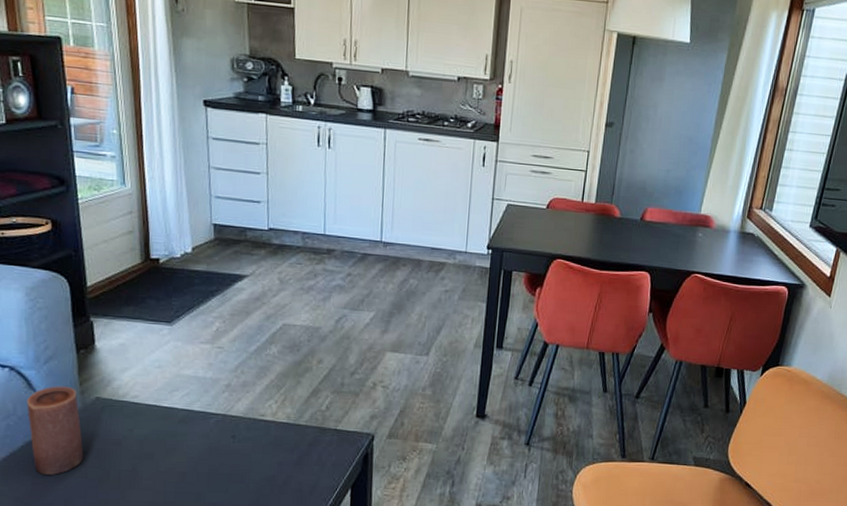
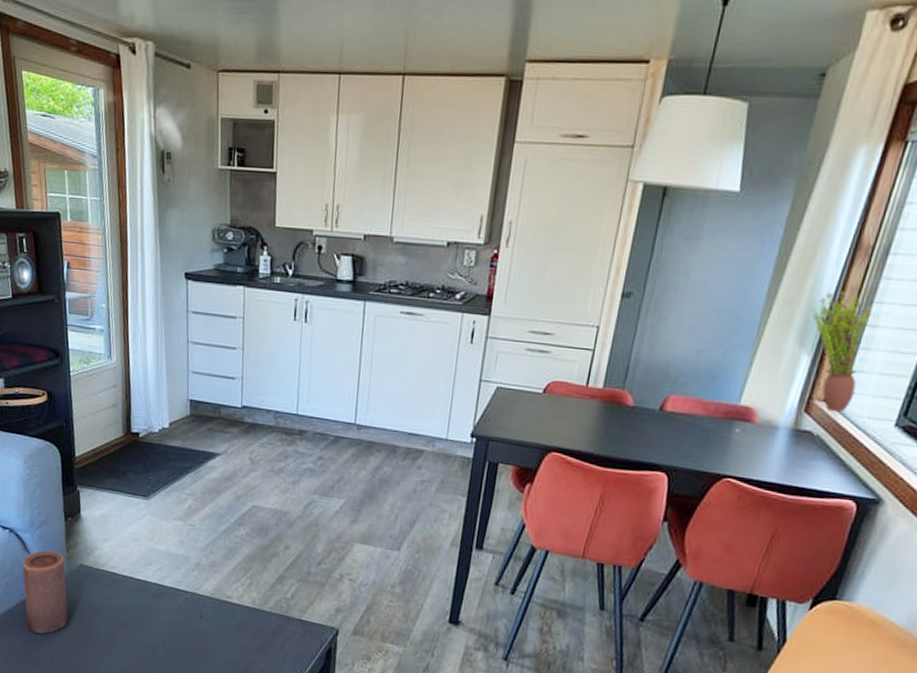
potted plant: none [746,123,788,218] -> present [810,291,872,413]

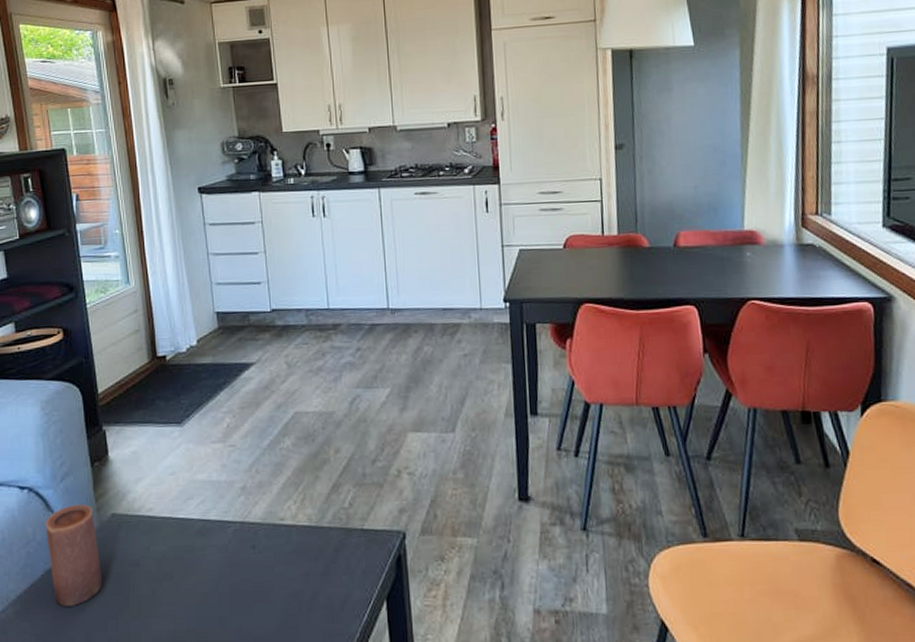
potted plant: present [810,291,872,413] -> none [781,116,840,223]

